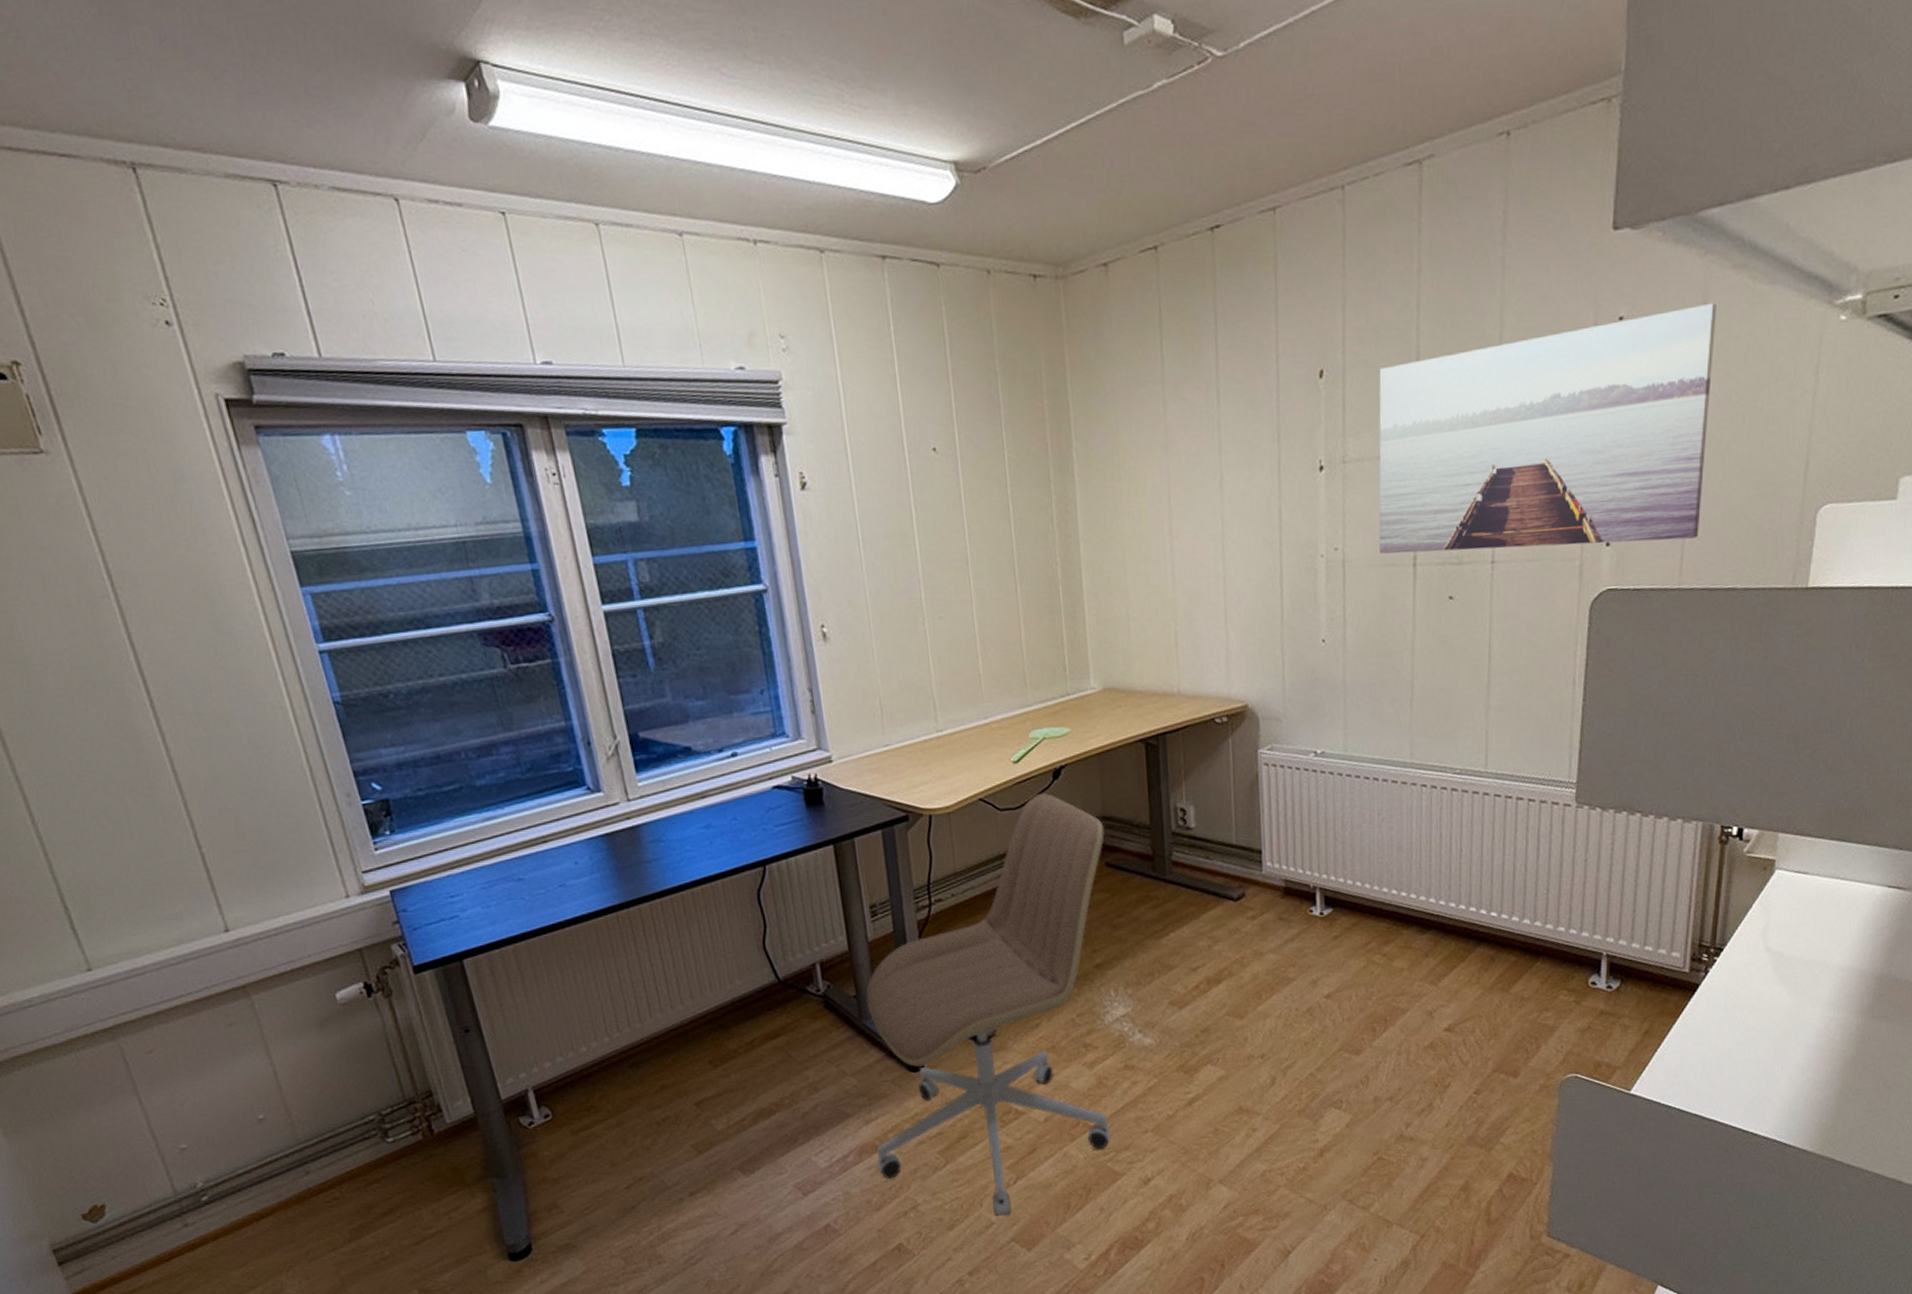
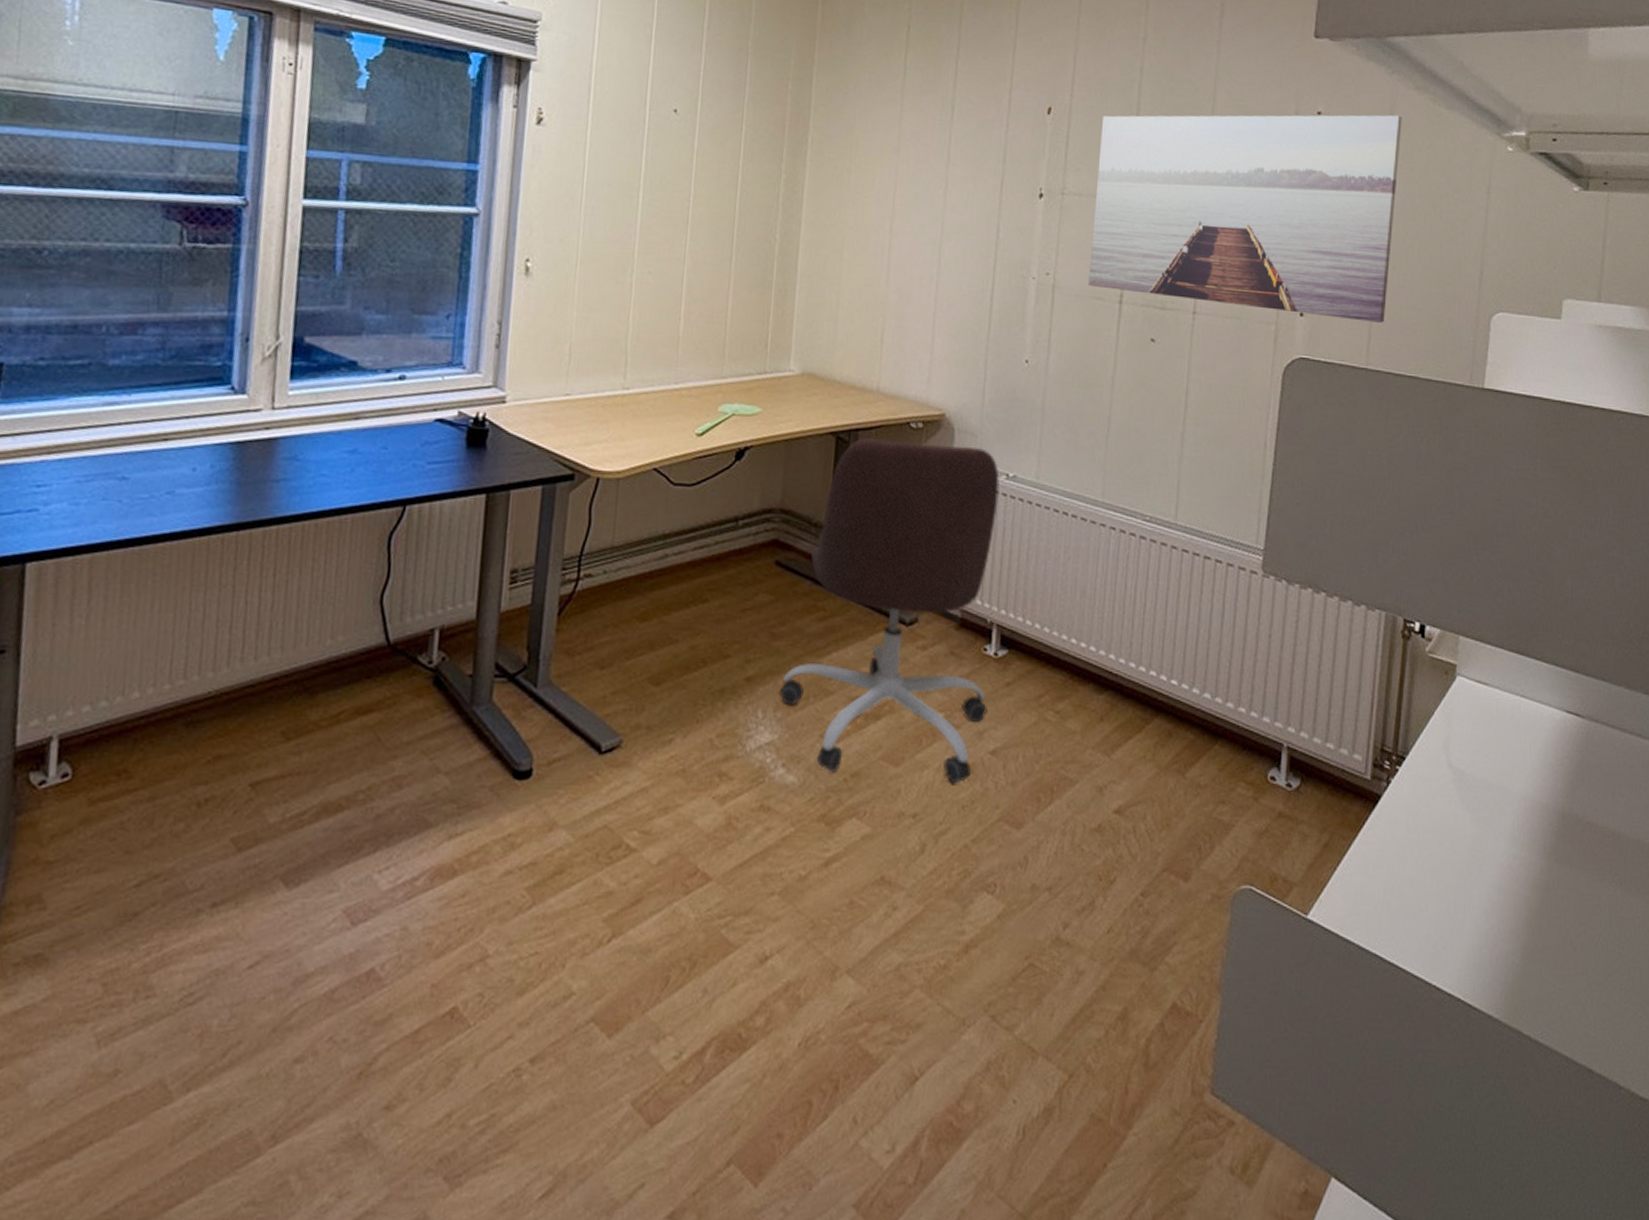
office chair: present [866,794,1111,1216] -> none [449,473,780,984]
office chair: none [1127,731,1319,1031] -> present [780,438,1000,784]

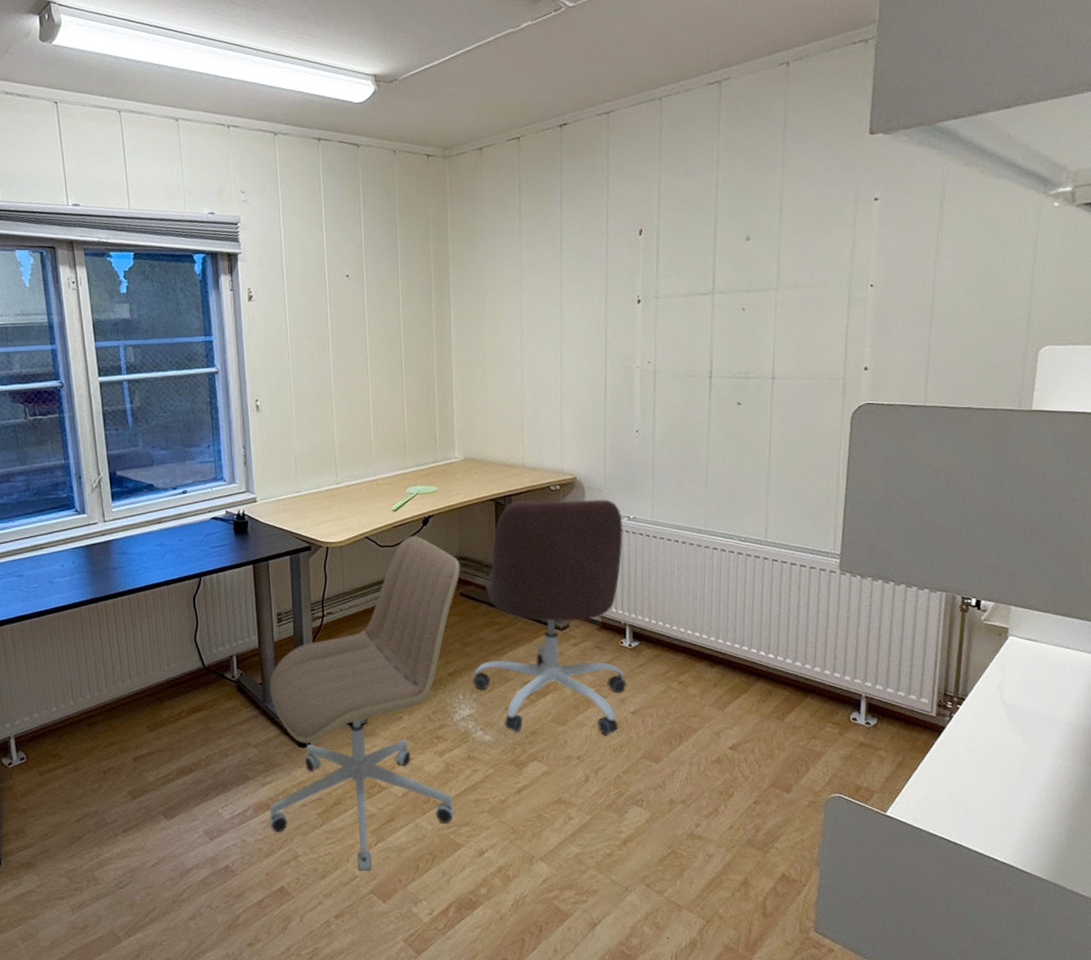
office chair: none [449,473,780,984] -> present [268,536,460,871]
wall art: present [1089,114,1402,323] -> none [683,190,953,368]

